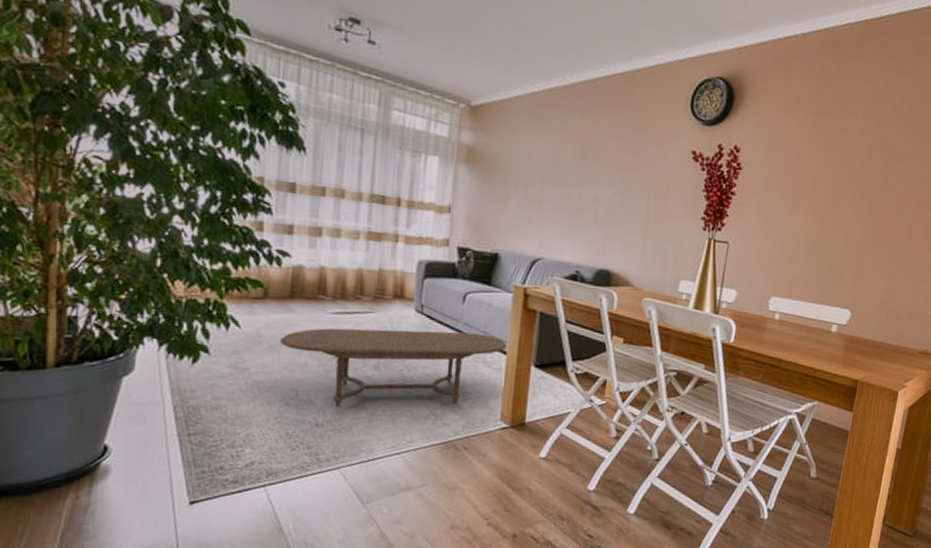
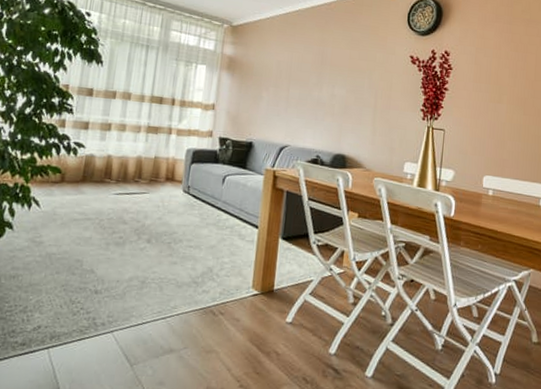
coffee table: present [280,328,507,406] -> none [71,206,259,275]

